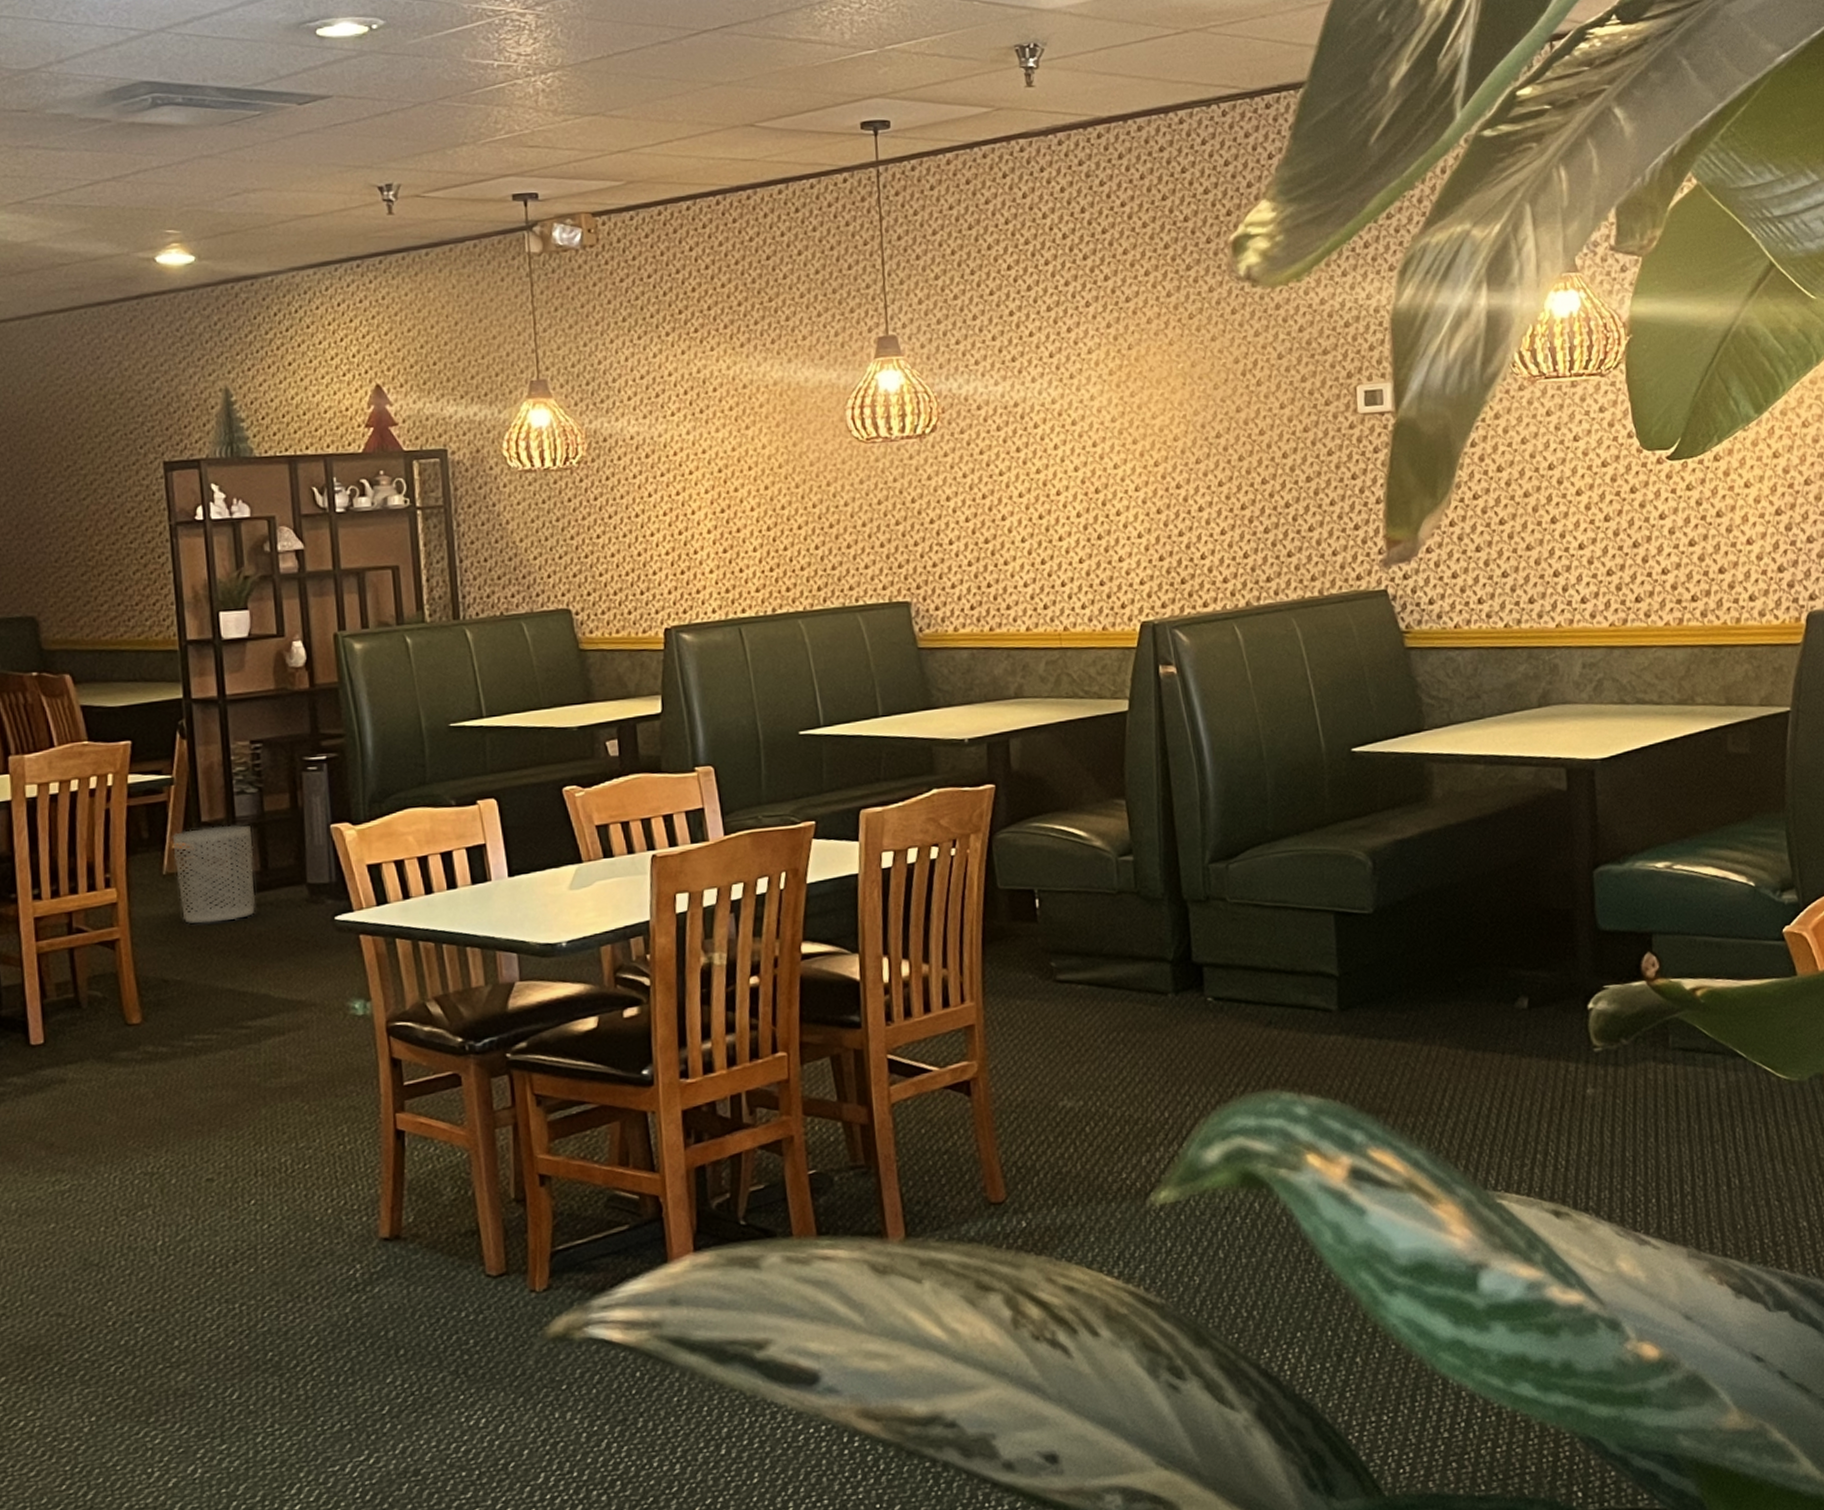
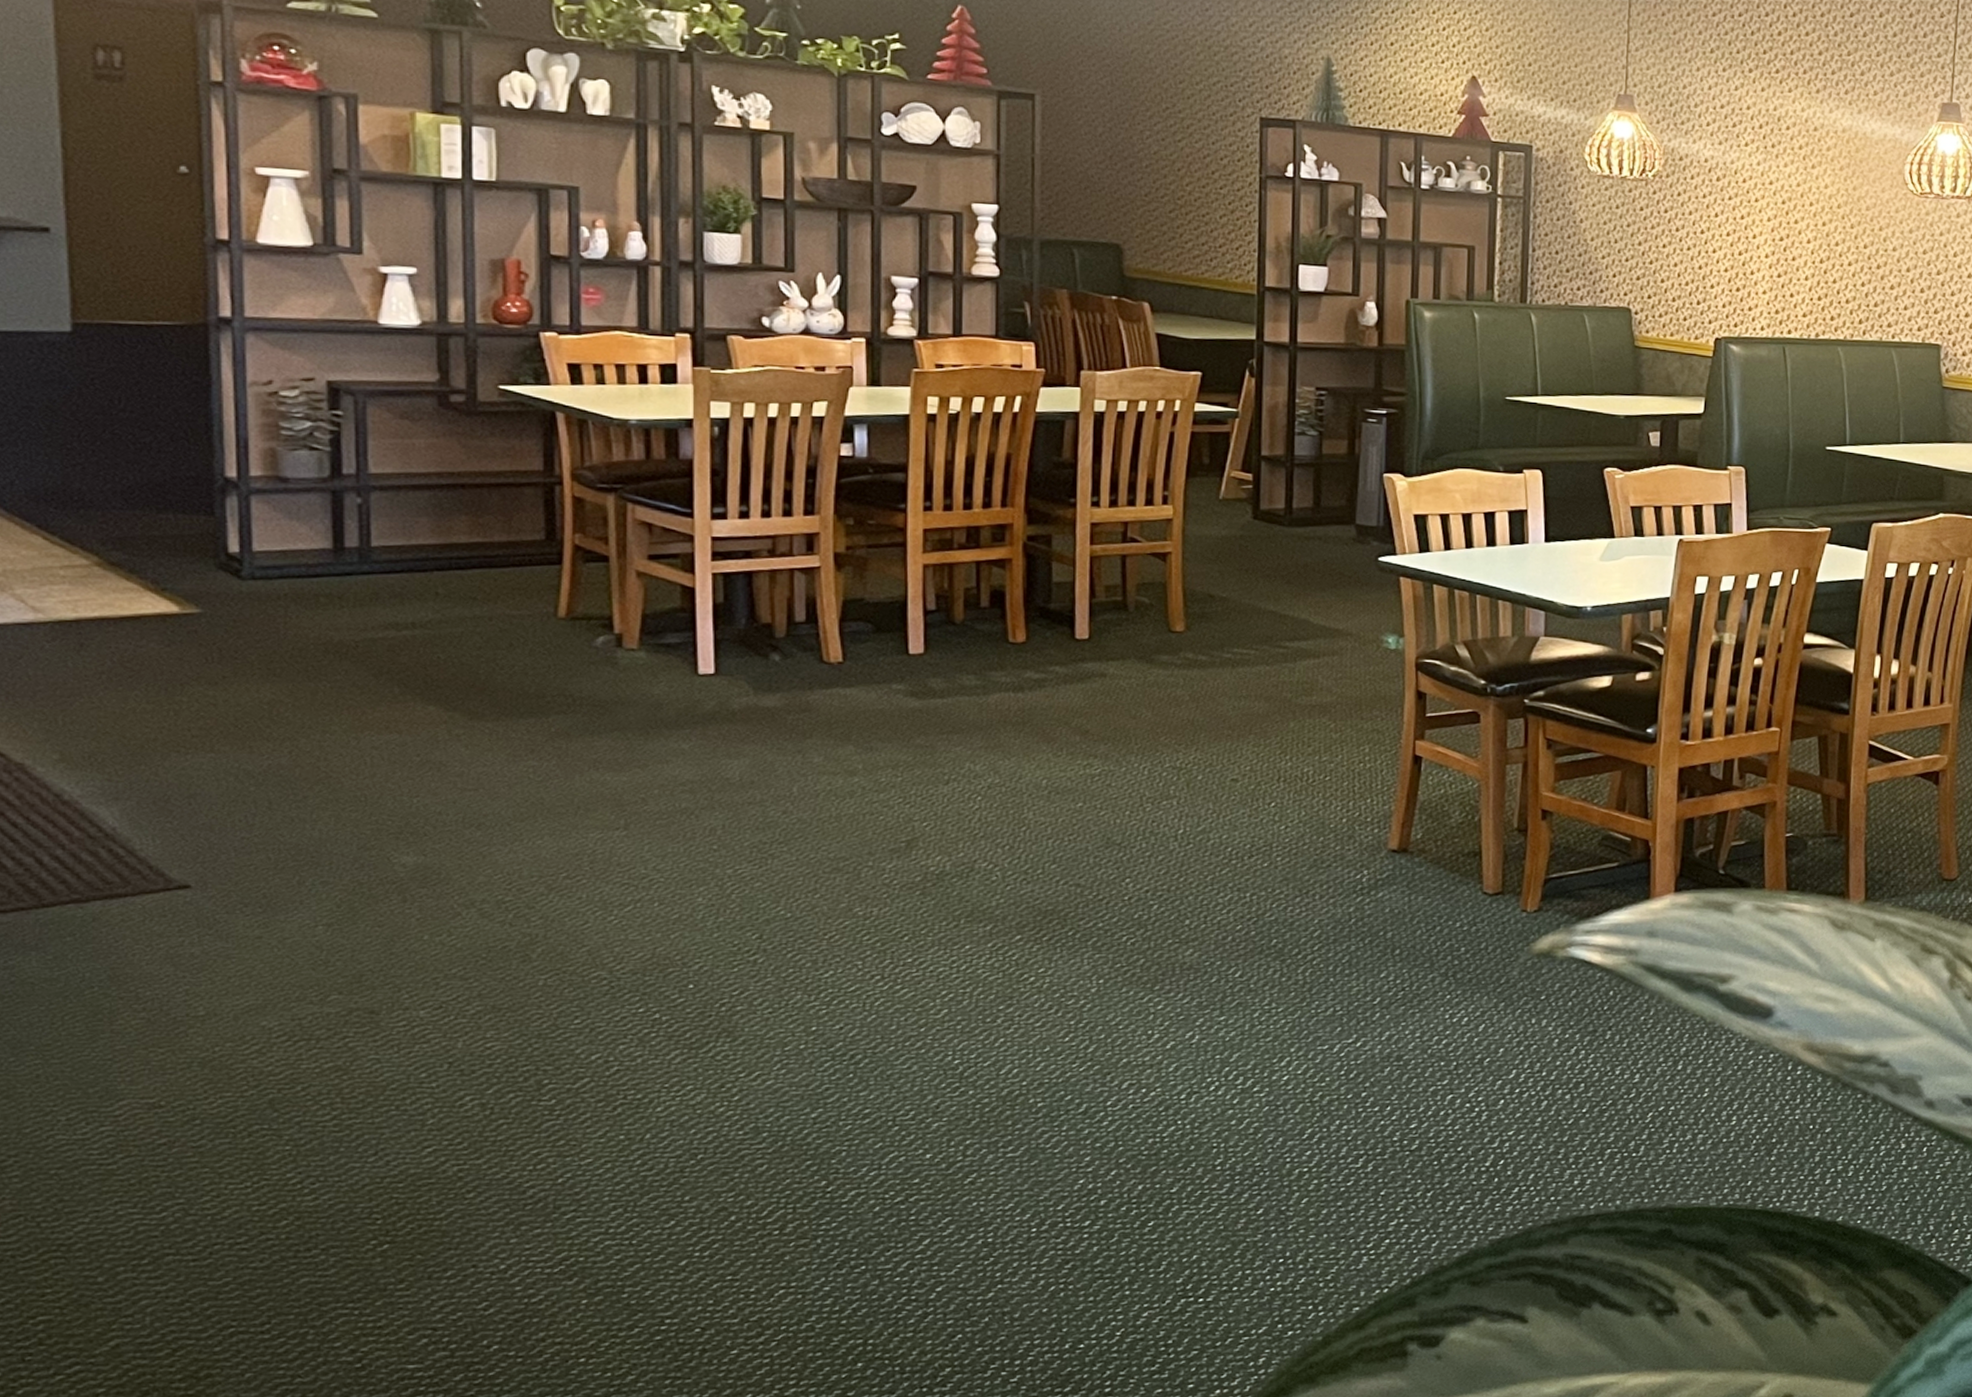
waste bin: present [172,825,256,924] -> none [1231,461,1308,550]

